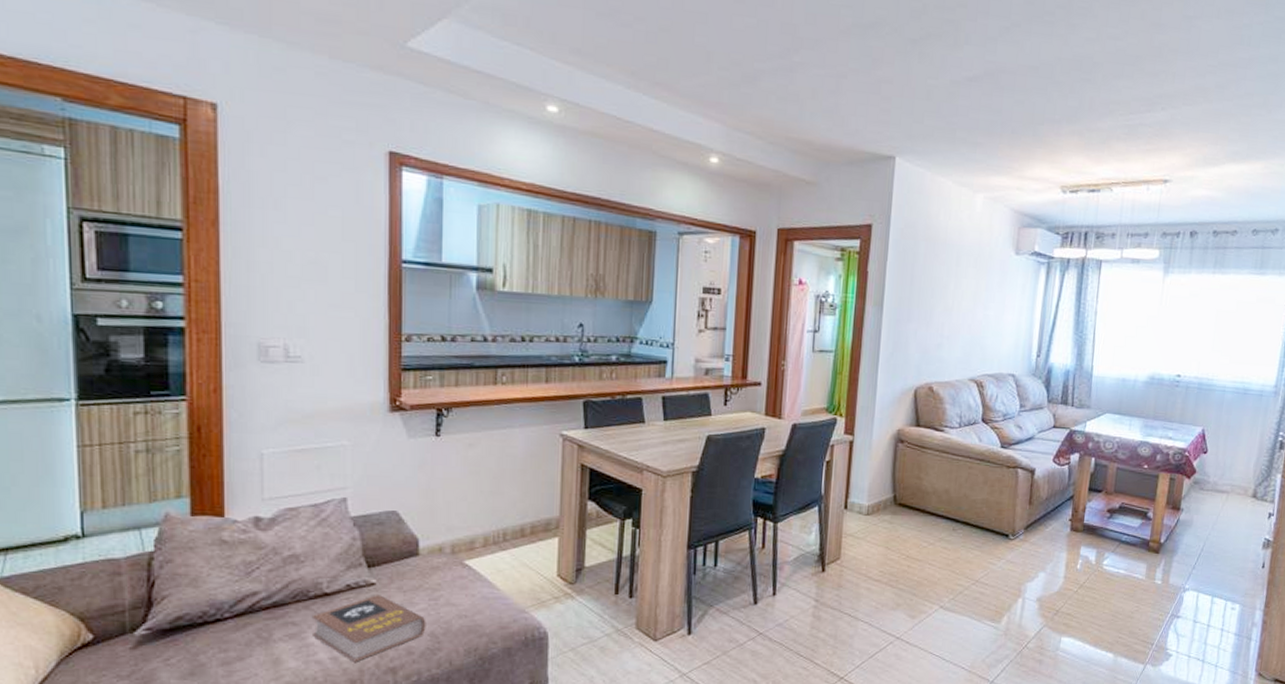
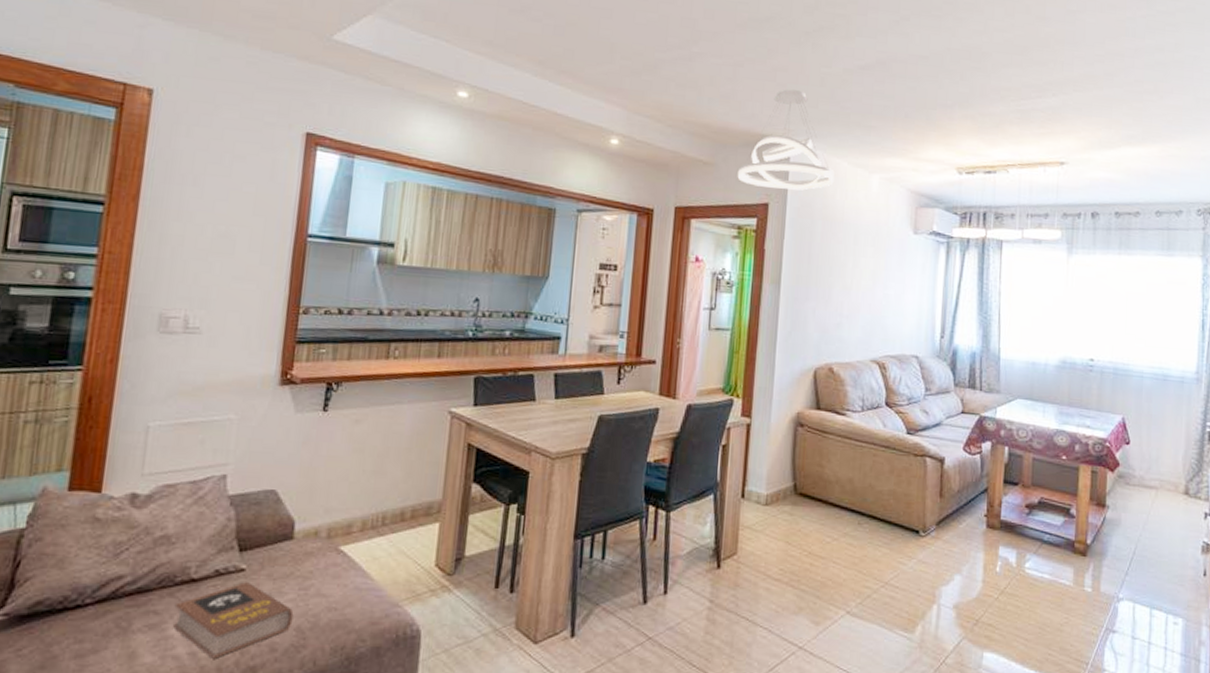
pendant light: none [840,103,939,211] -> present [737,89,835,191]

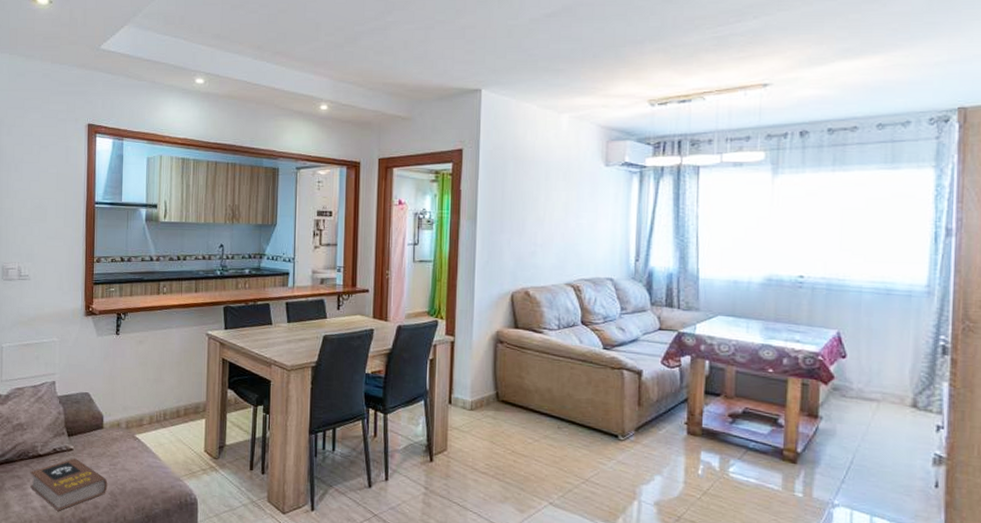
pendant light: present [737,89,835,191] -> none [433,44,524,136]

